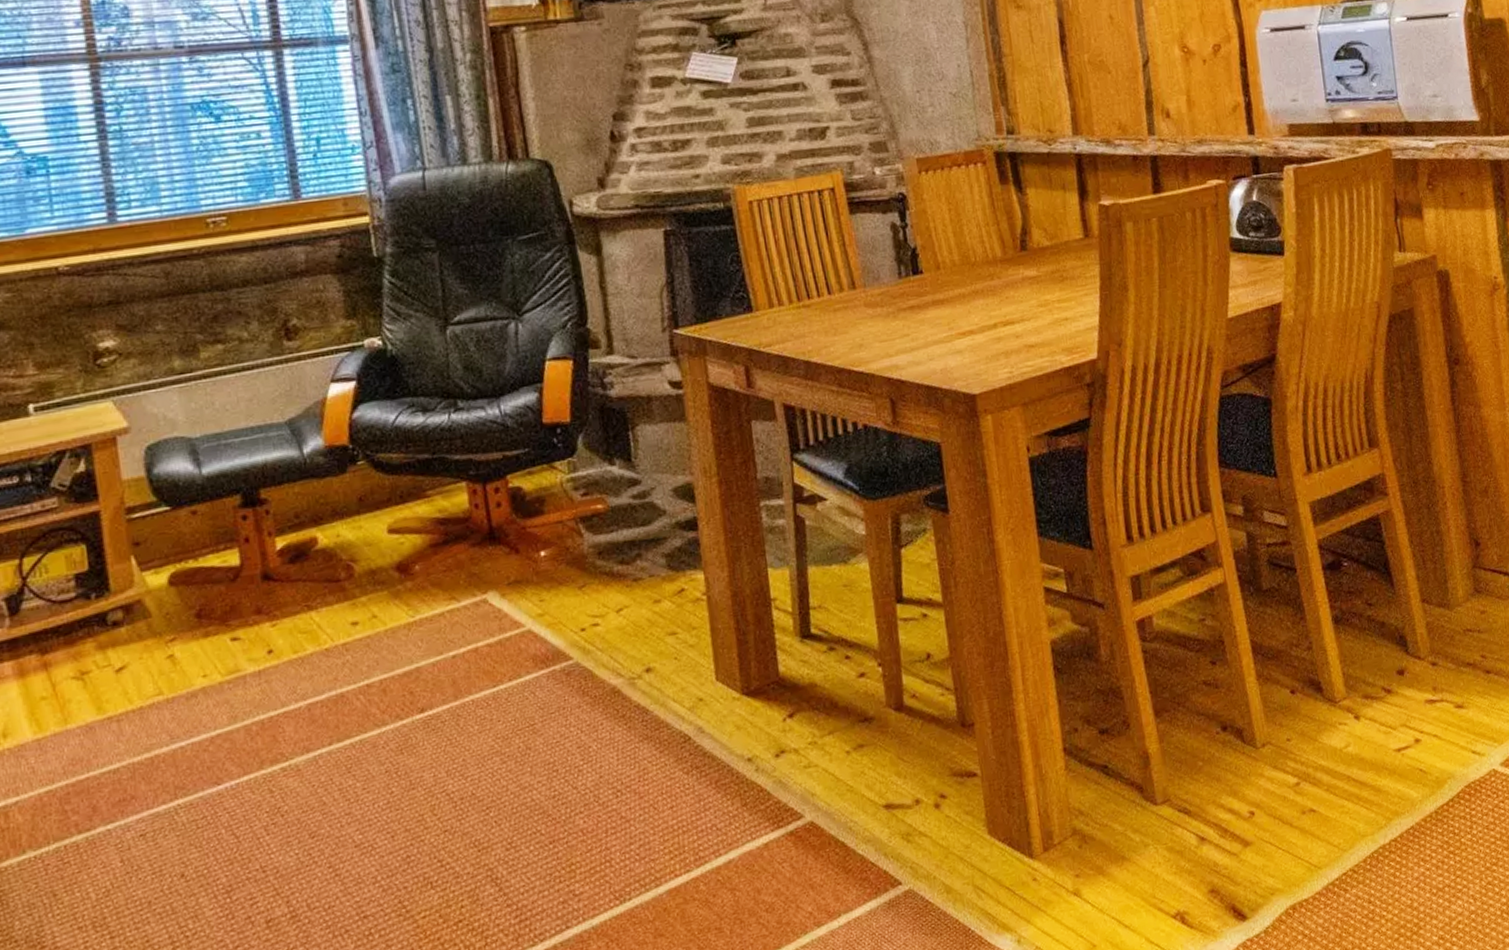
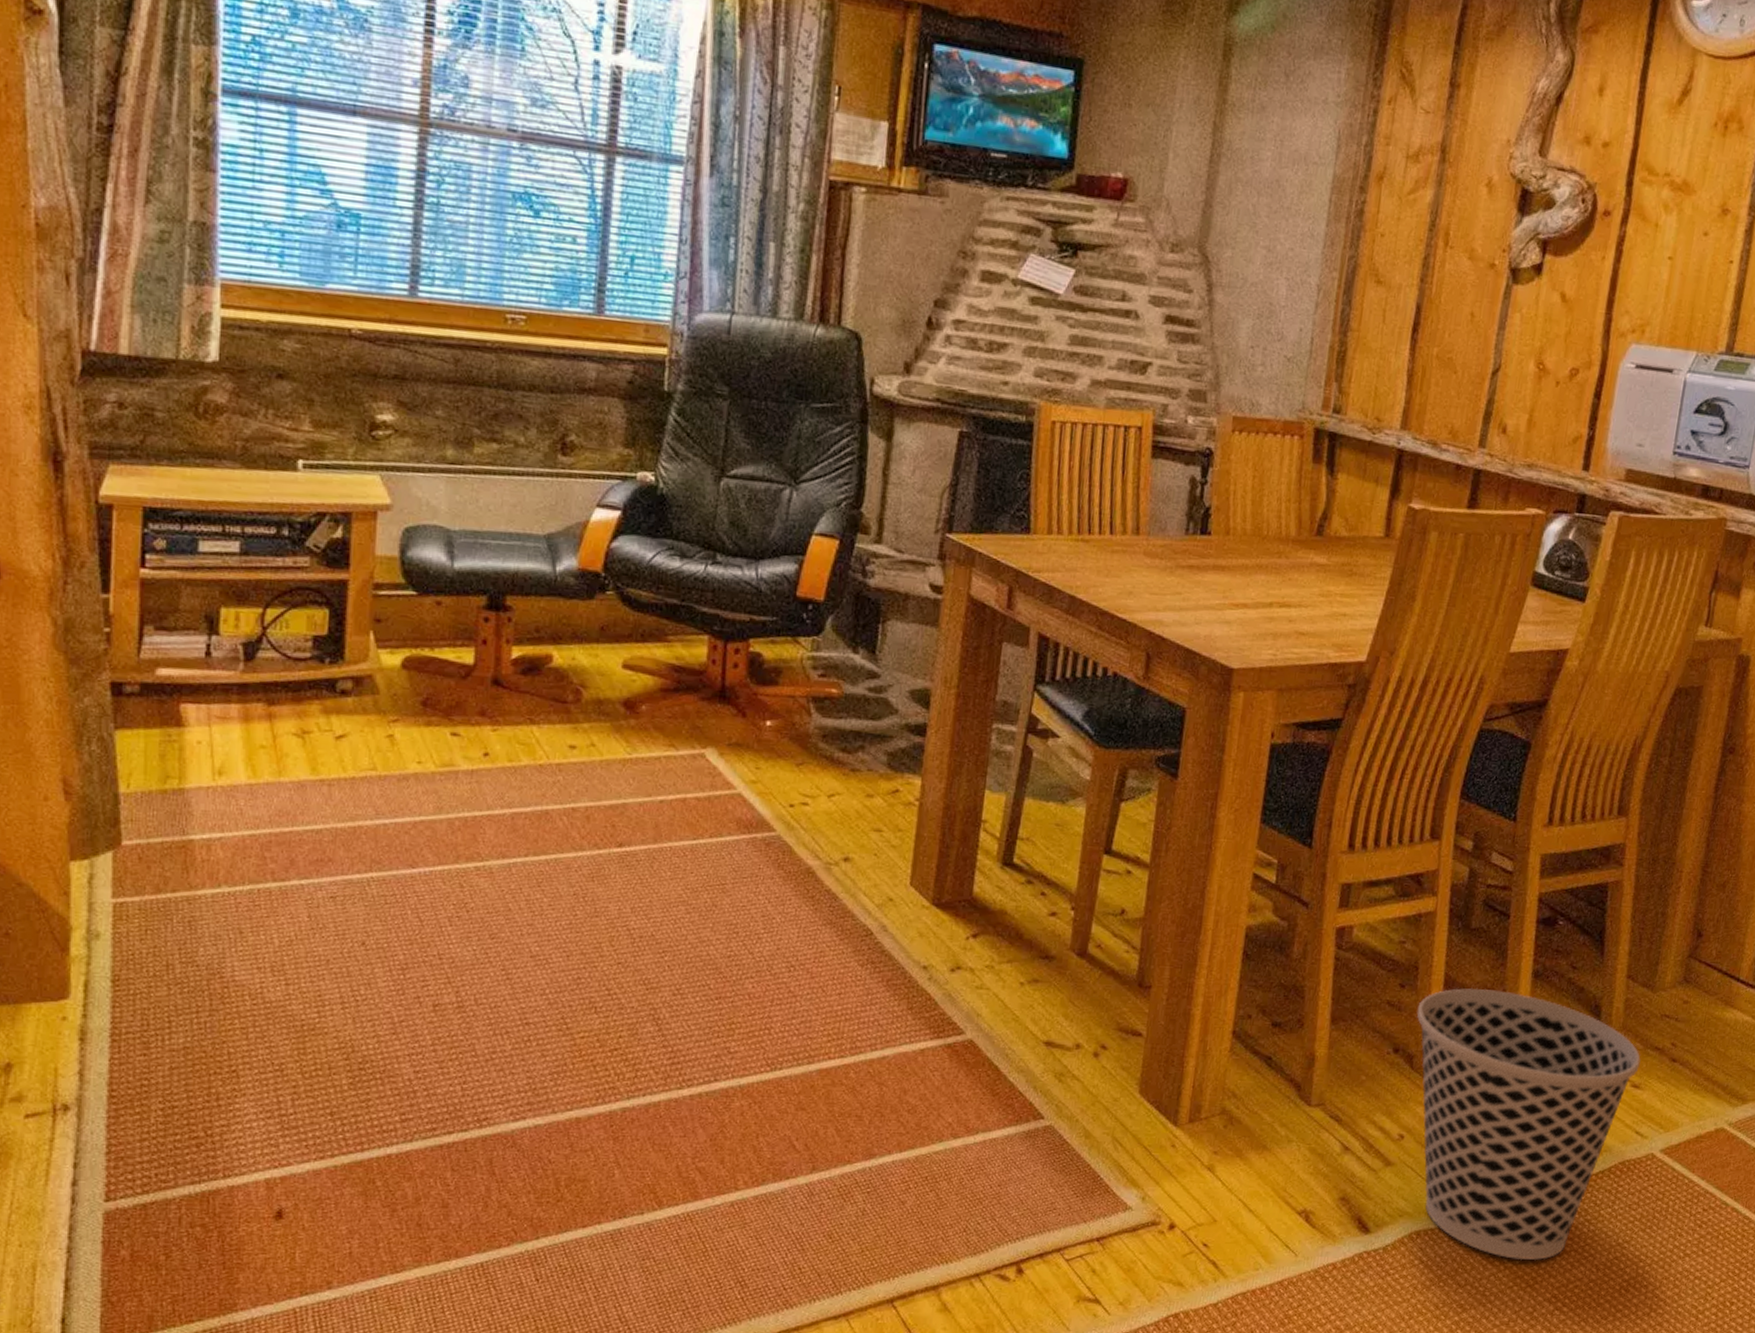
wastebasket: none [1233,642,1458,911] -> present [1416,988,1641,1261]

